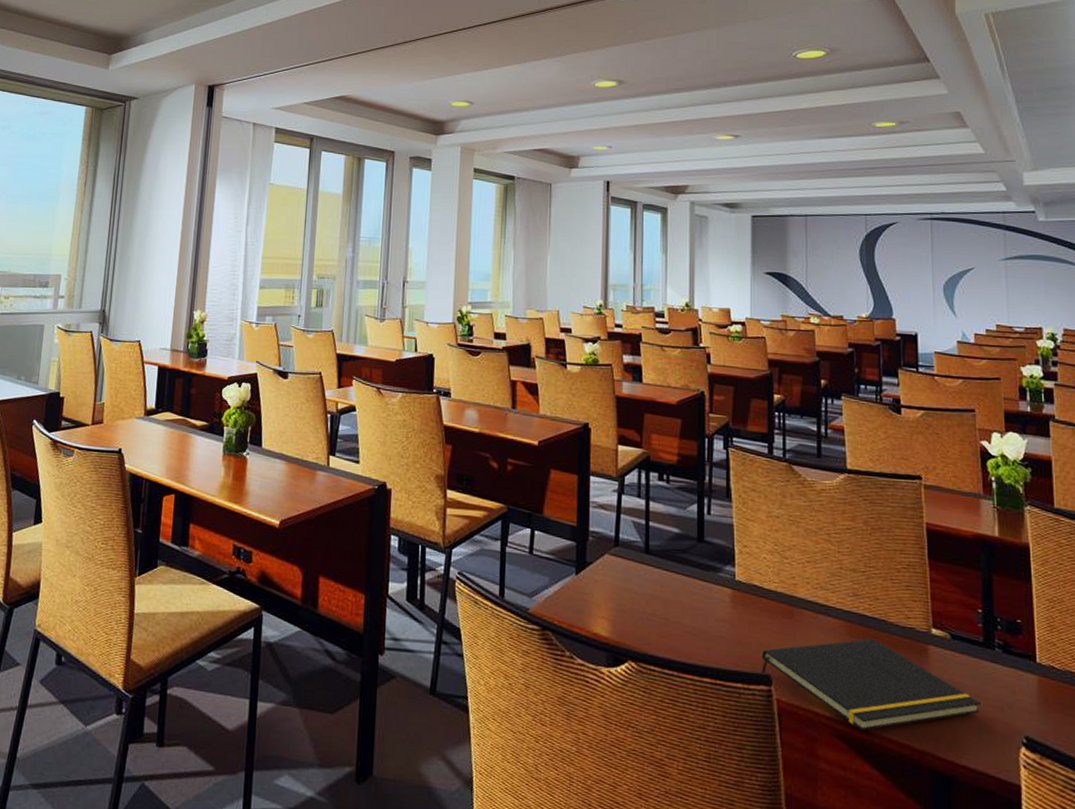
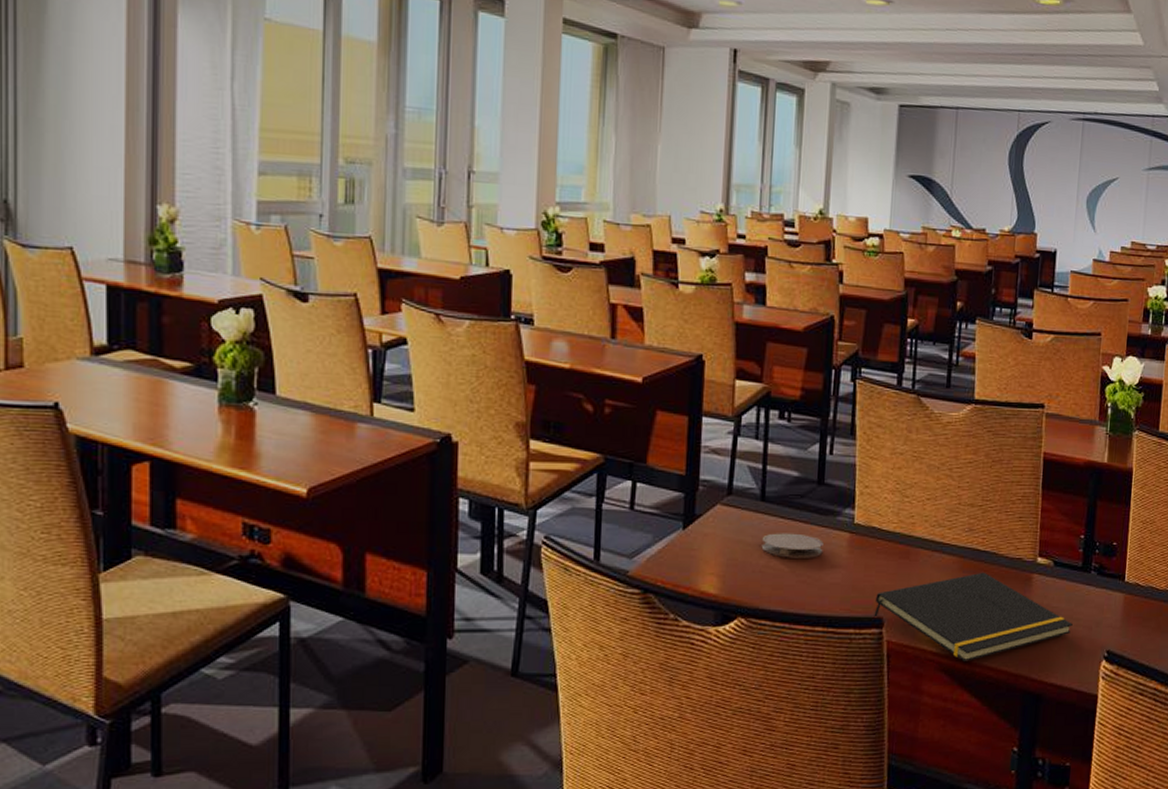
coaster: none [647,584,707,610] -> present [761,533,824,558]

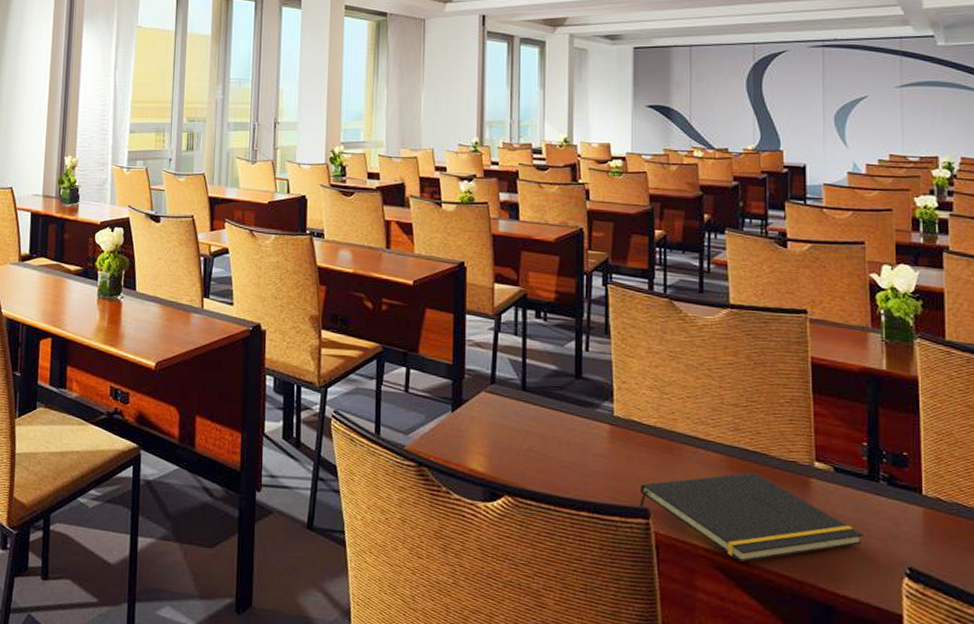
coaster: present [761,533,824,558] -> none [524,420,584,446]

